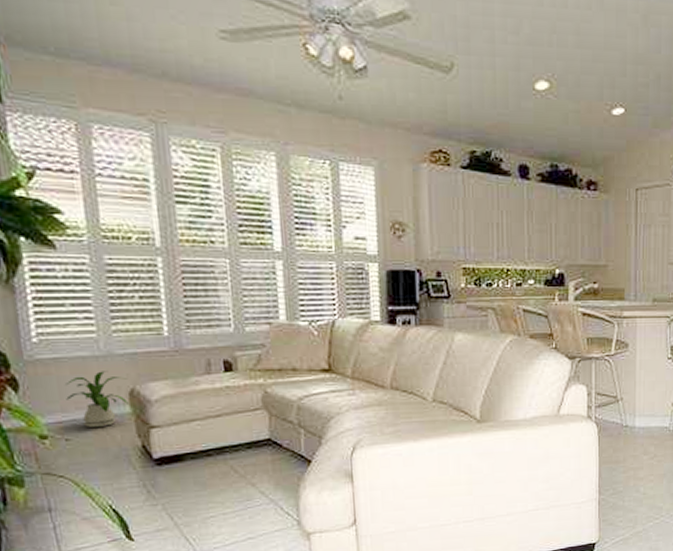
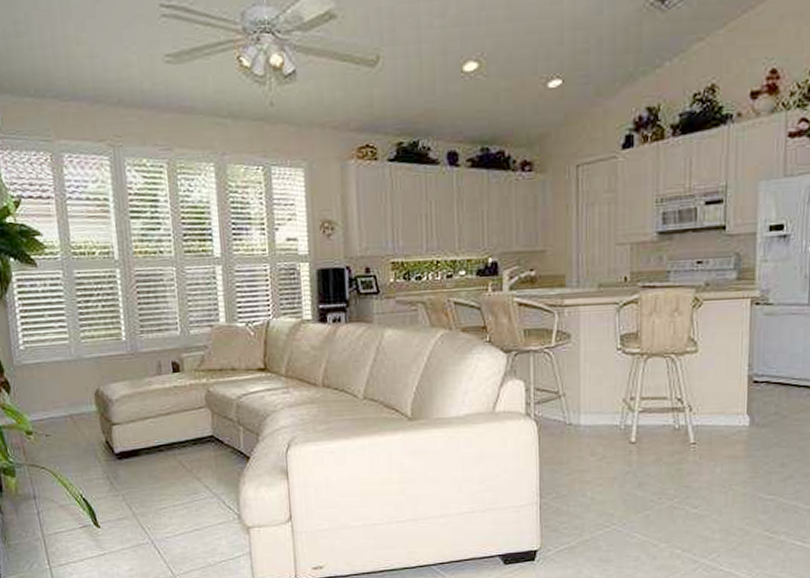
house plant: present [66,371,128,427] -> none [45,373,94,424]

